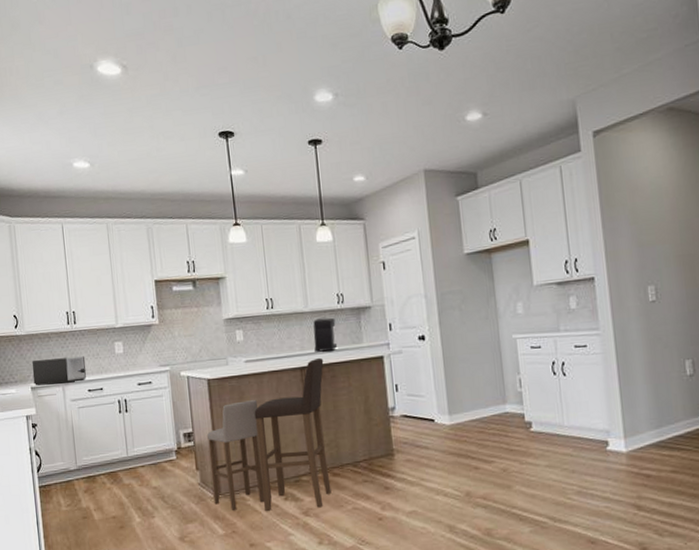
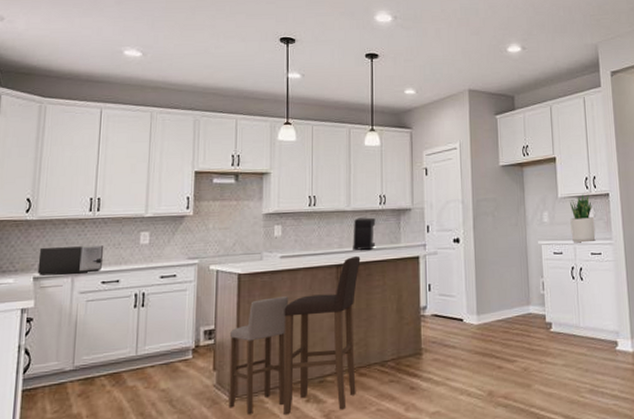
planter: none [546,280,580,336] -> present [569,194,596,243]

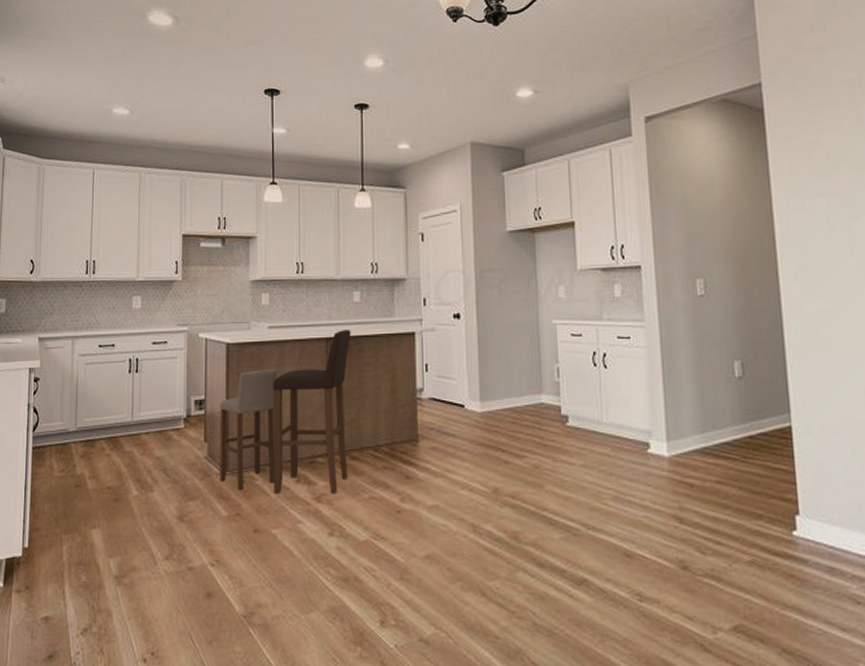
toaster: present [37,245,104,276] -> none [42,308,100,337]
coffee maker: present [353,217,376,250] -> none [343,287,368,323]
planter: present [569,194,596,243] -> none [590,266,623,324]

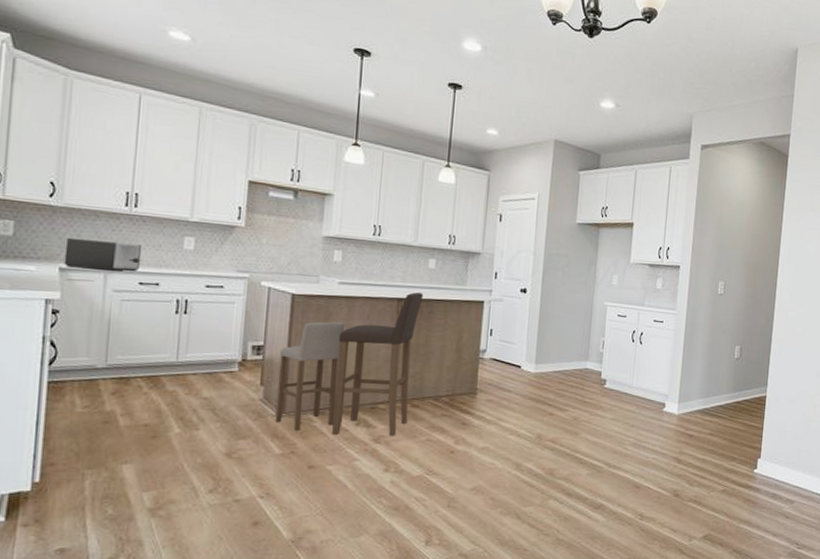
toaster: none [42,308,100,337] -> present [64,237,142,272]

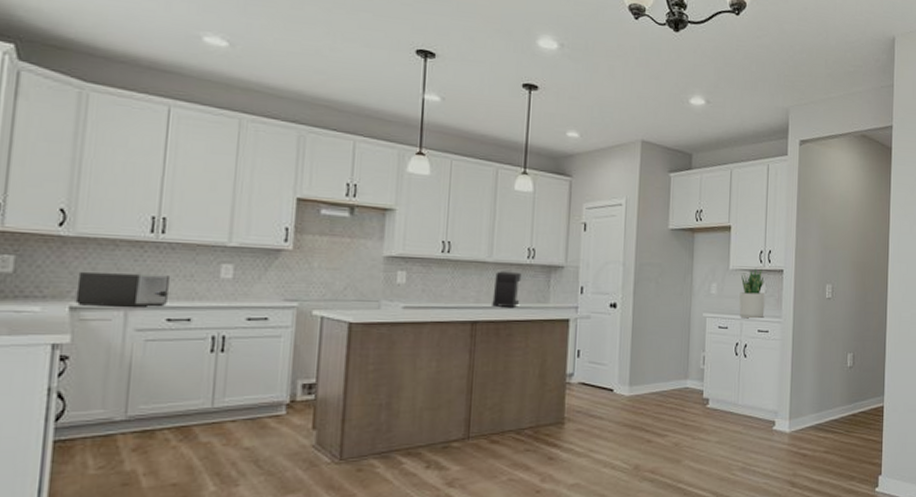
bar stool: present [275,321,344,432] -> none [330,352,410,480]
bar stool: present [332,292,424,436] -> none [398,312,501,480]
coffee maker: none [416,254,443,288] -> present [492,271,522,307]
planter: none [637,263,662,310] -> present [739,268,765,319]

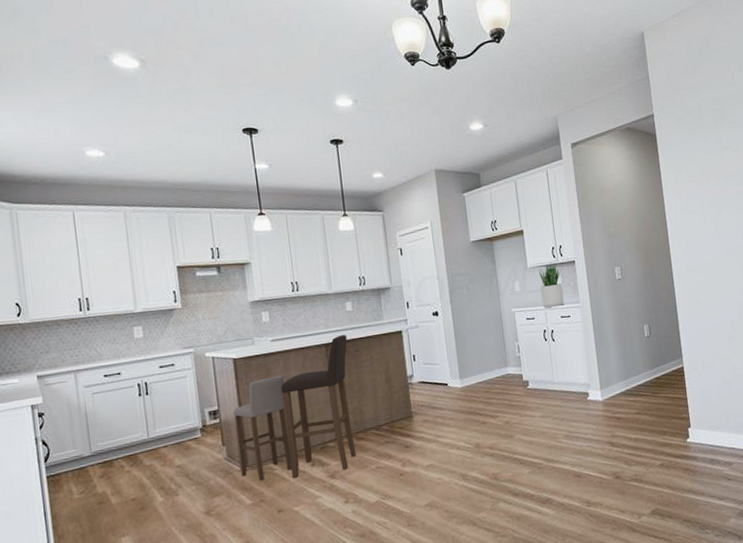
toaster: present [75,271,171,309] -> none [38,342,102,374]
bar stool: none [330,352,410,480] -> present [232,376,293,482]
bar stool: none [398,312,501,480] -> present [281,334,356,478]
coffee maker: present [492,271,522,307] -> none [337,298,360,329]

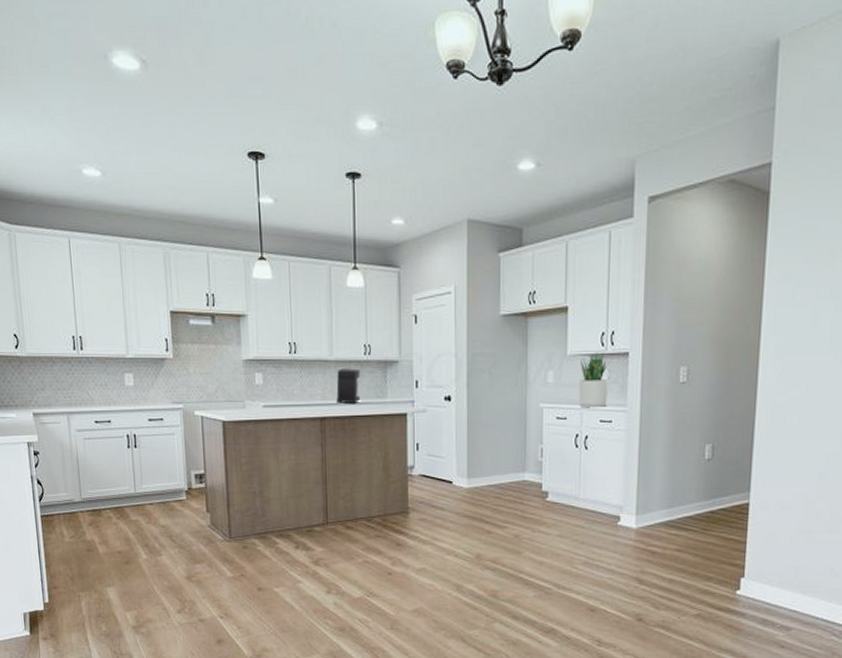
bar stool: present [232,376,293,482] -> none [219,447,276,556]
bar stool: present [281,334,356,478] -> none [269,409,345,559]
coffee maker: none [337,298,360,329] -> present [336,368,361,403]

